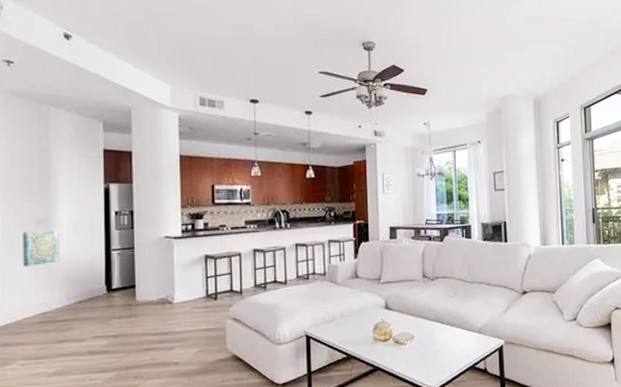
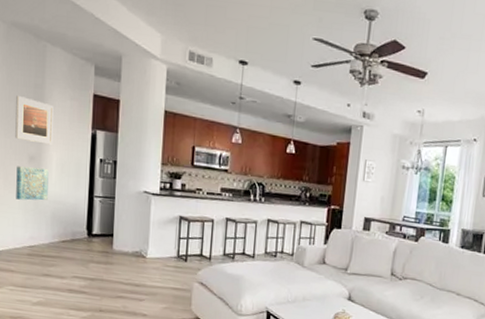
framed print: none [19,160,62,206] -> present [15,95,54,145]

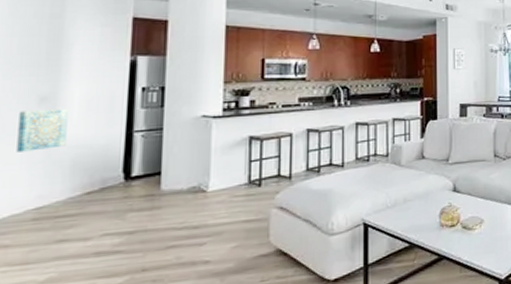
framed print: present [15,95,54,145] -> none [18,28,77,80]

